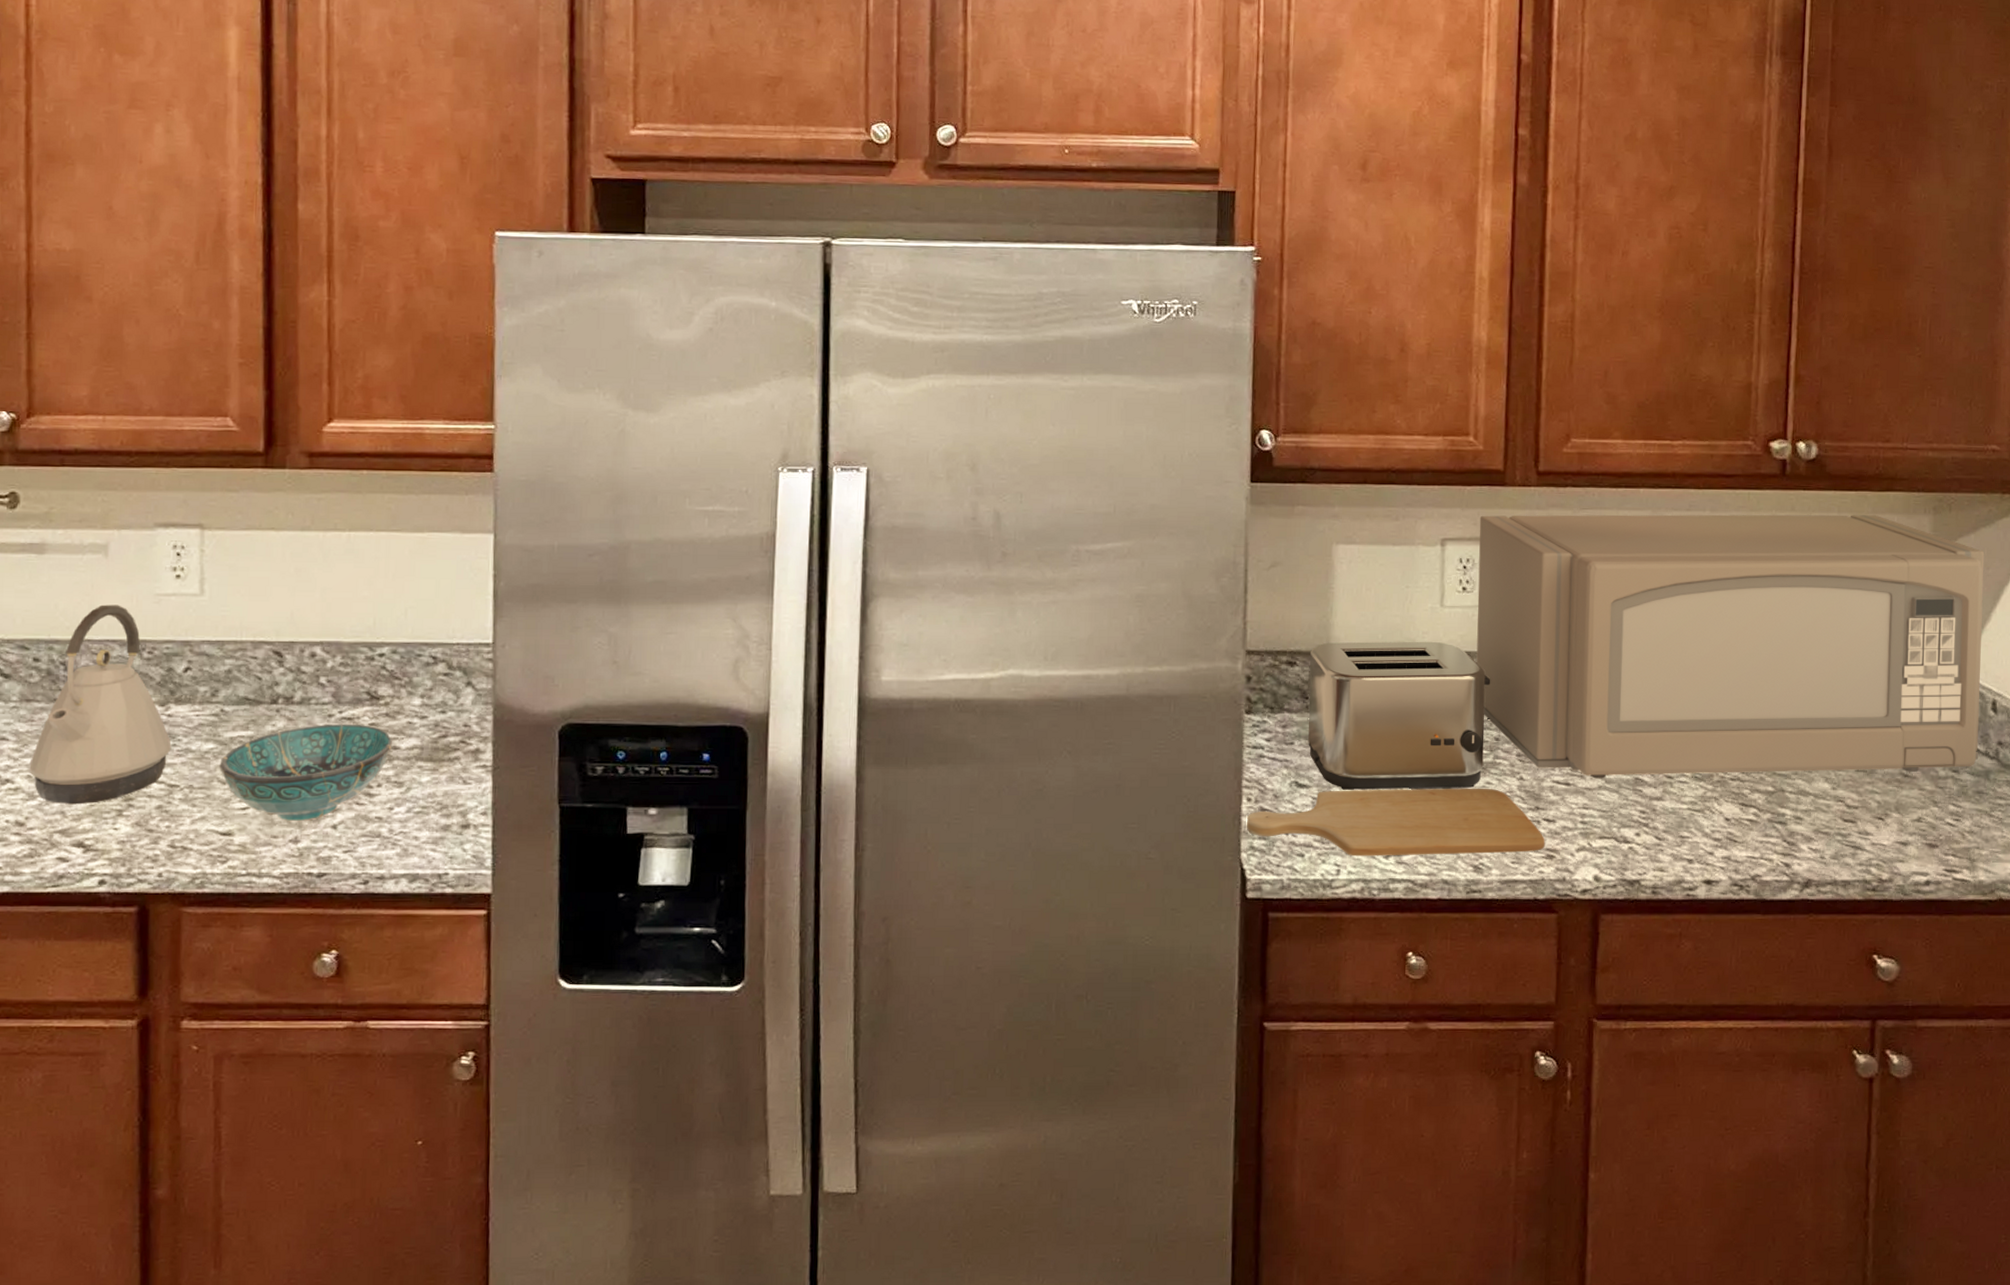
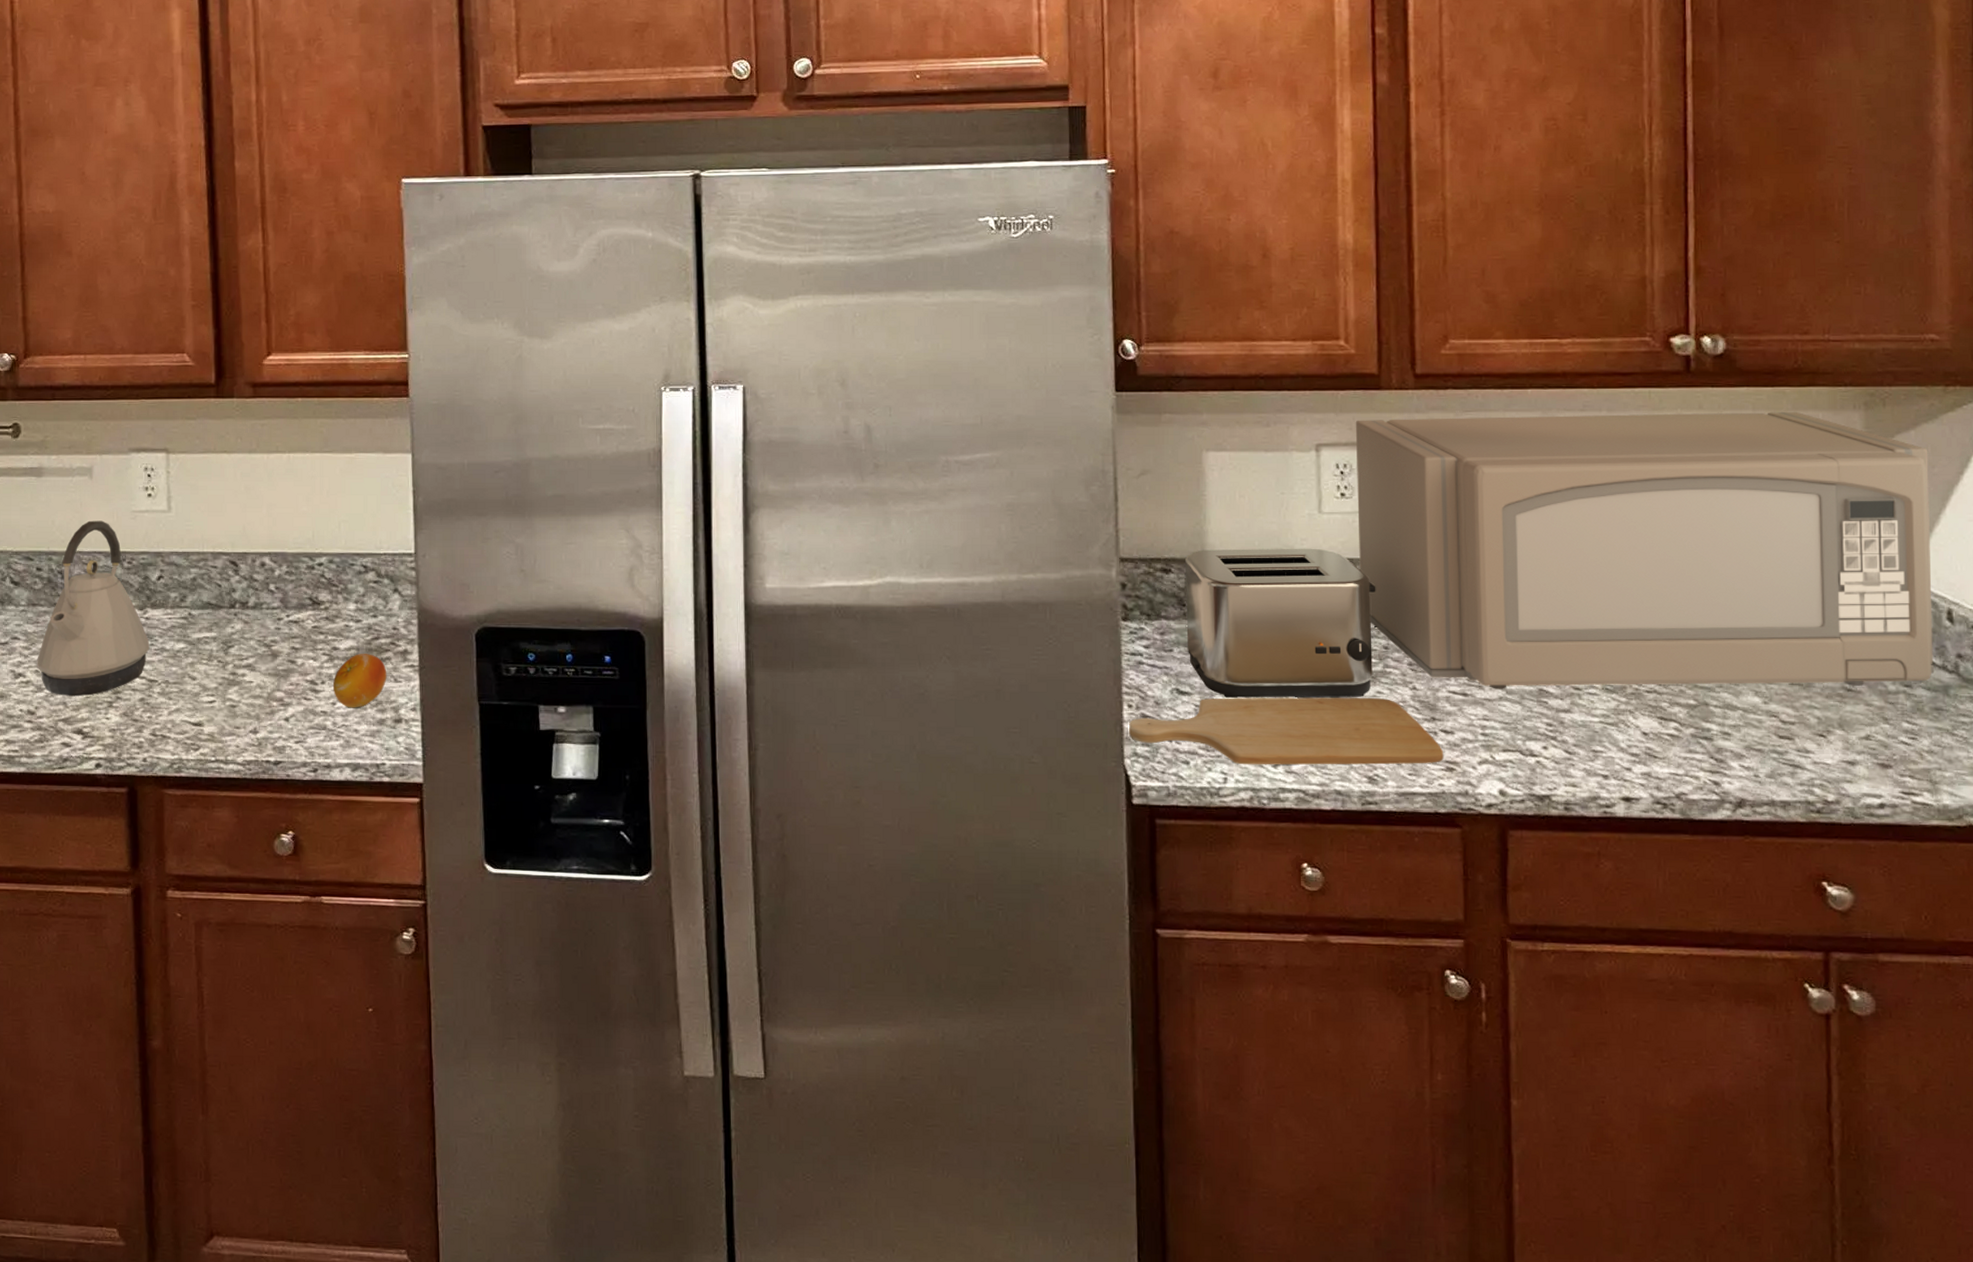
bowl: present [219,723,393,821] -> none [190,626,333,714]
fruit: none [391,753,455,813] -> present [333,654,387,708]

